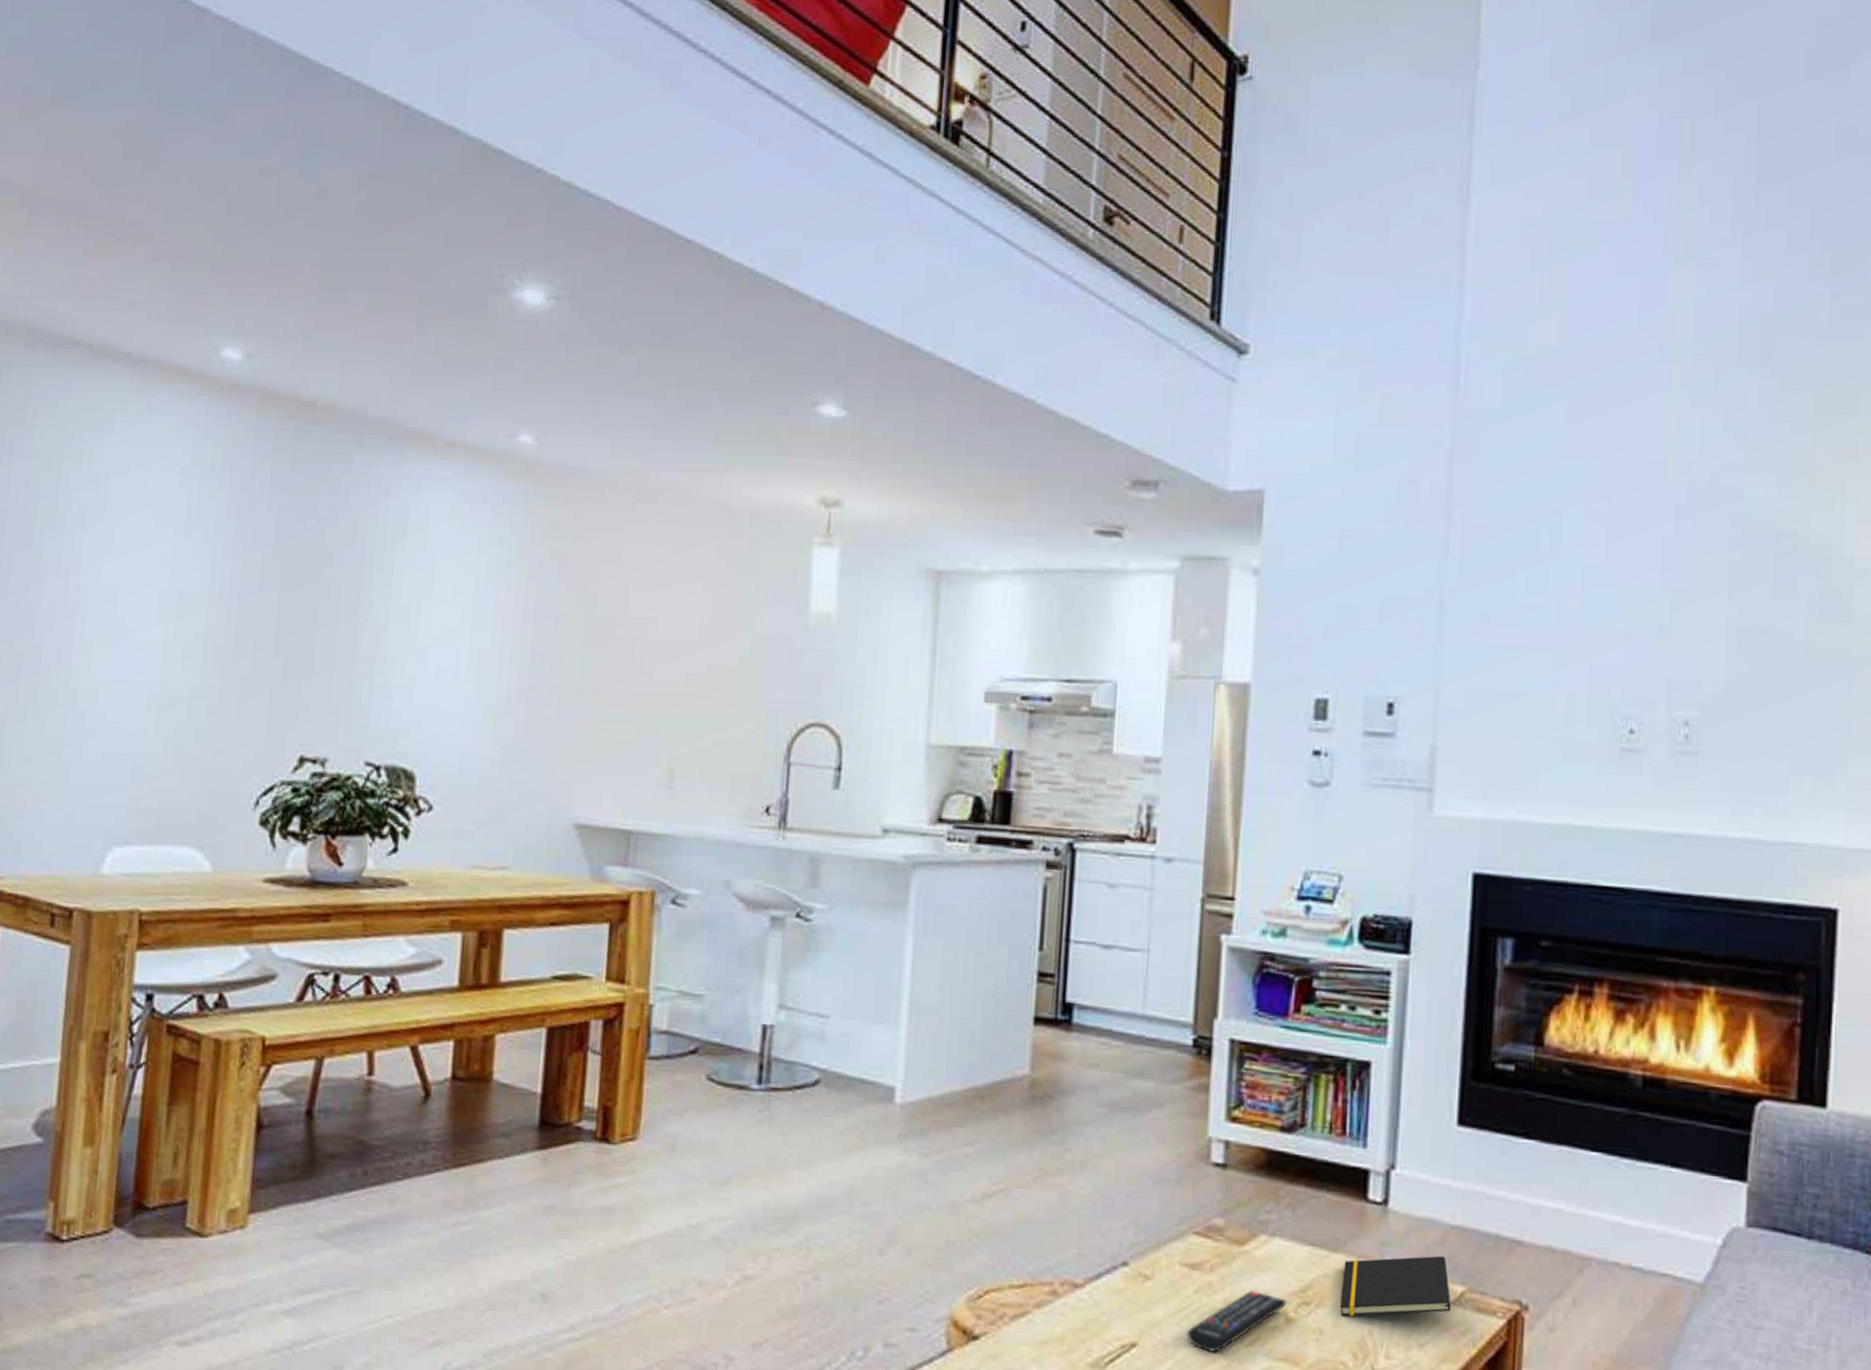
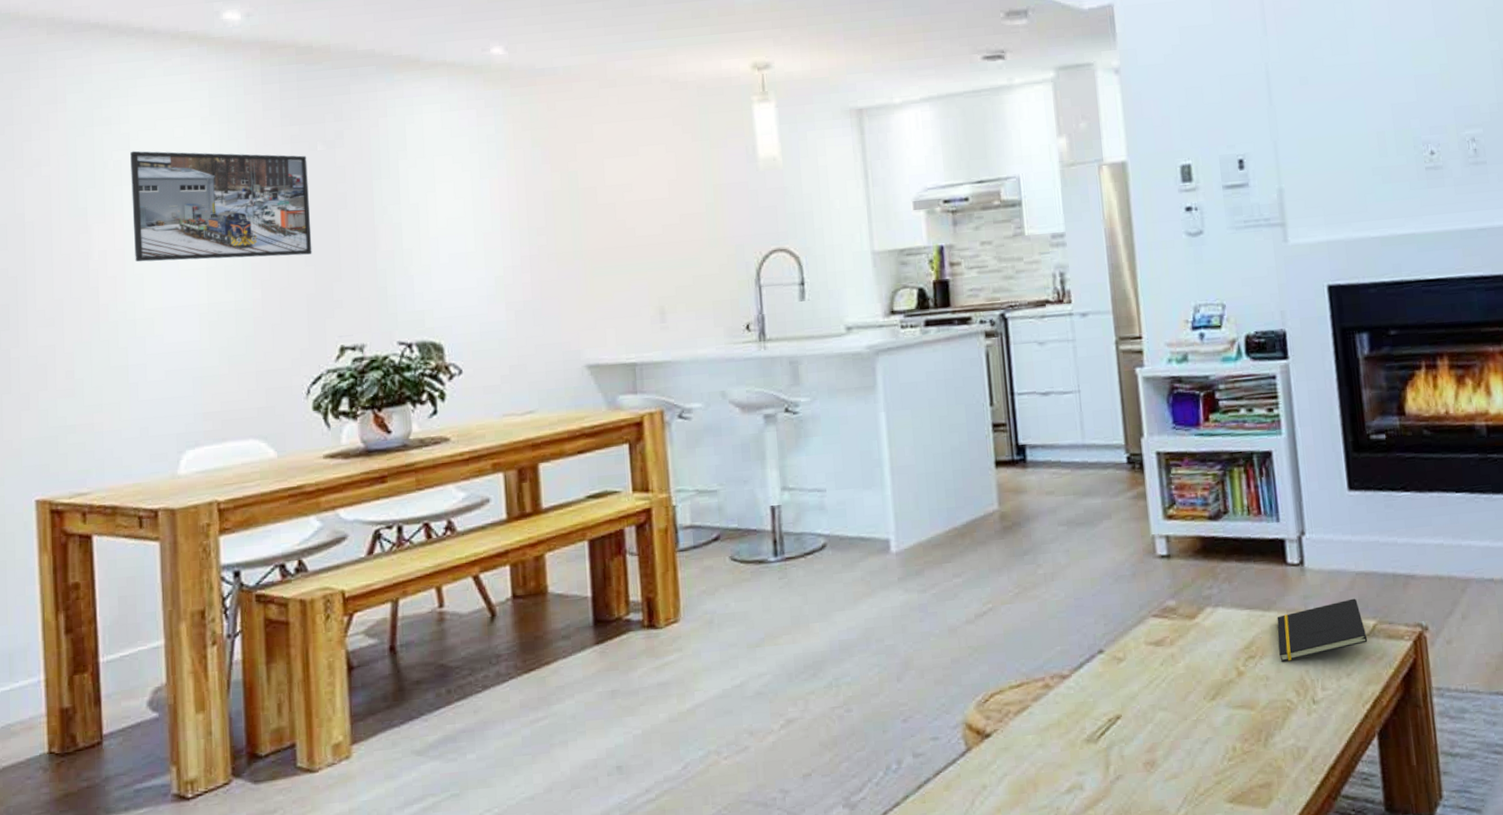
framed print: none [86,494,293,645] -> present [130,150,312,262]
remote control: present [1186,1290,1287,1352] -> none [1160,654,1237,711]

